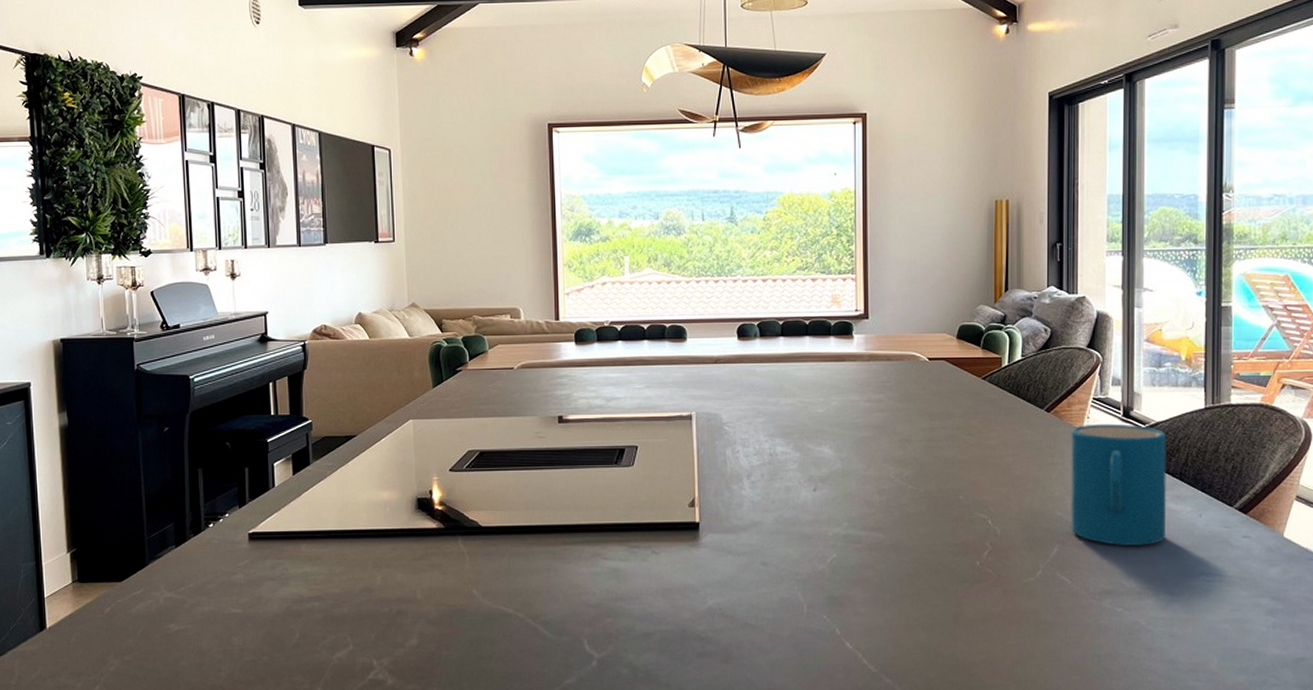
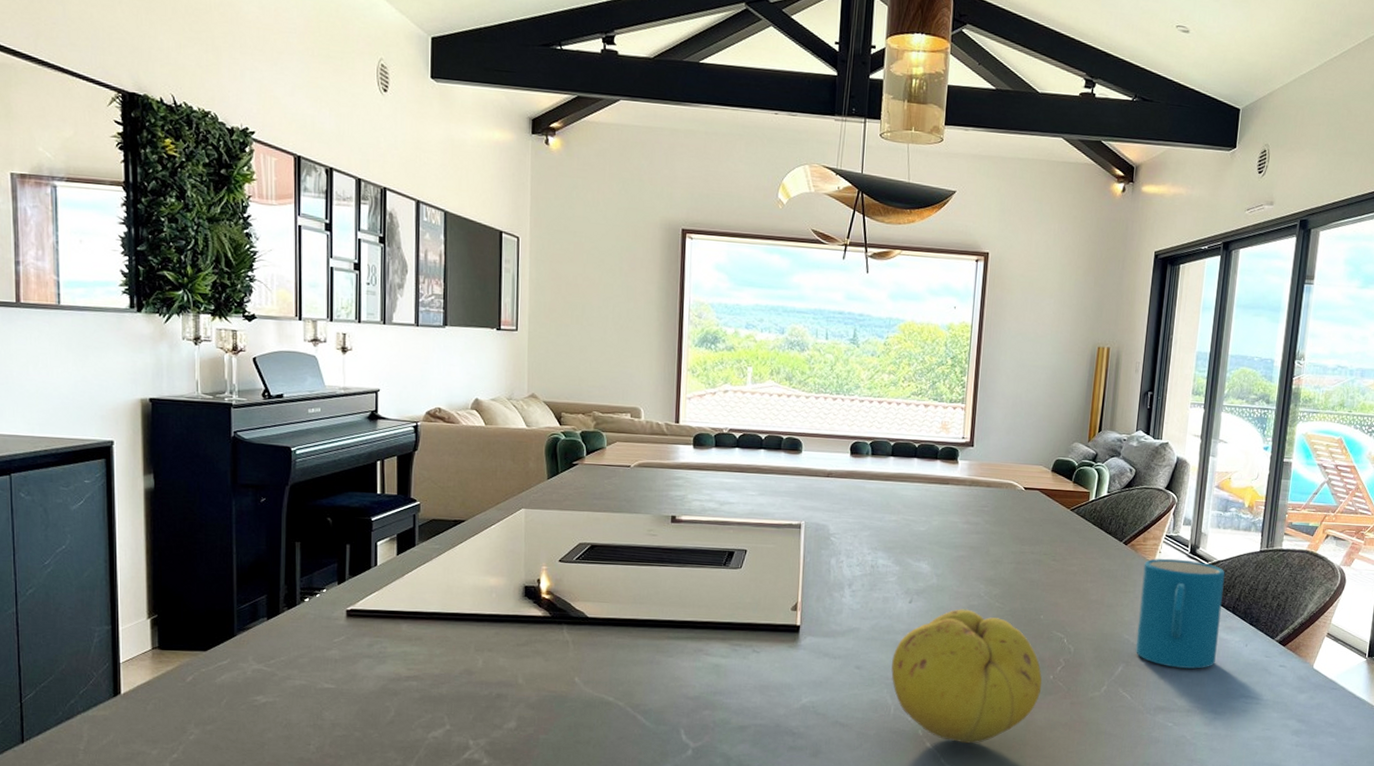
fruit: none [801,494,968,641] -> present [891,609,1042,744]

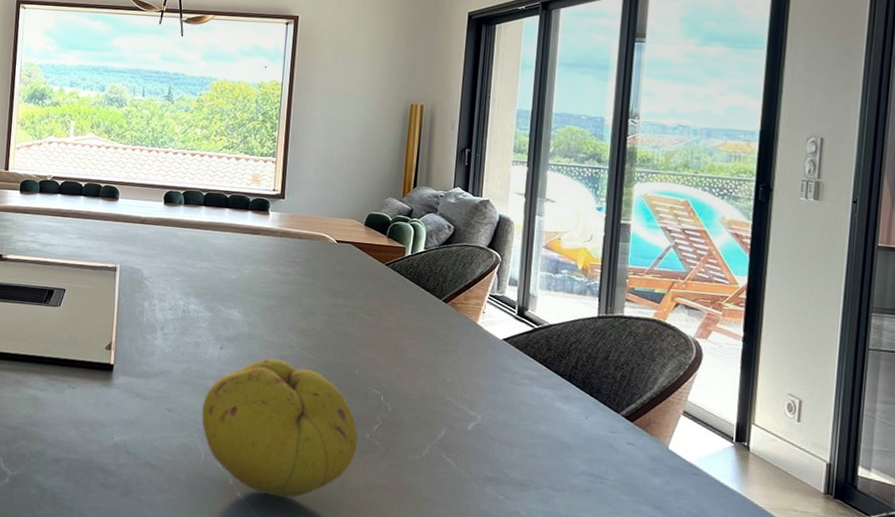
mug: present [1135,558,1225,669] -> none [459,318,559,440]

